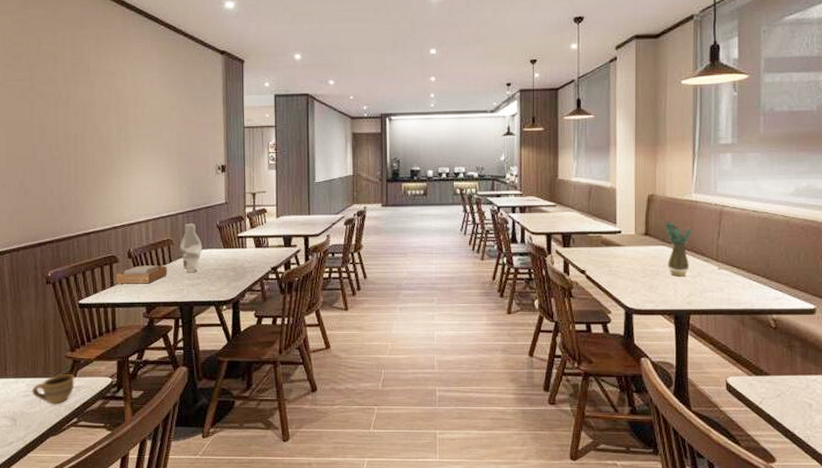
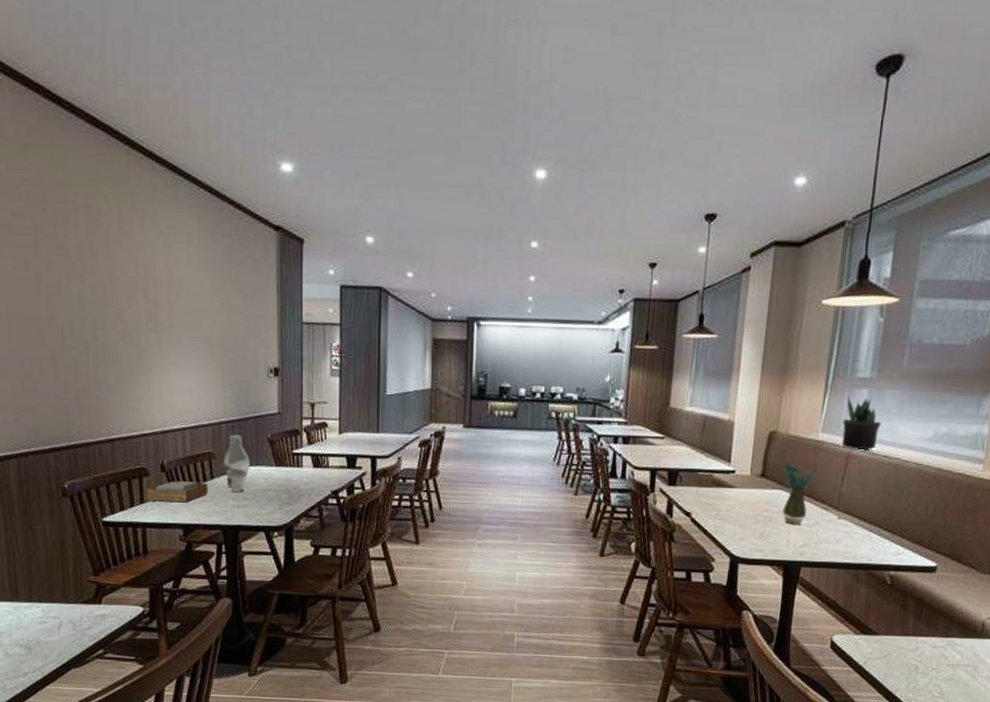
cup: present [31,373,75,404] -> none [48,599,100,633]
planter: none [712,161,747,206] -> present [841,396,881,450]

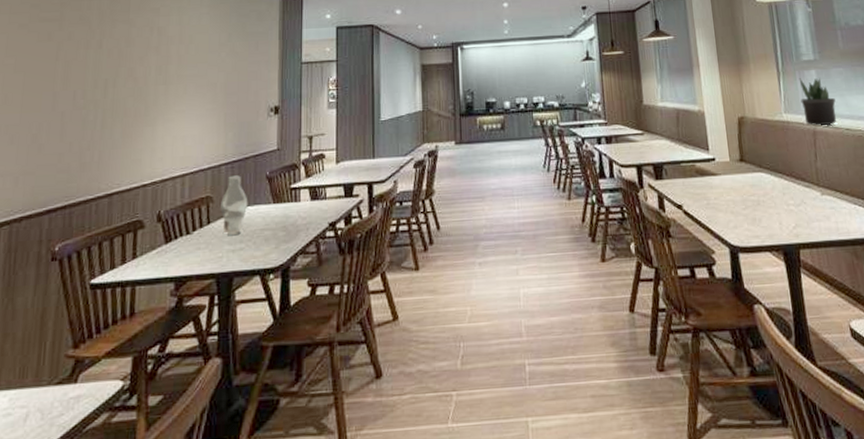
napkin holder: present [146,481,208,503] -> none [139,228,204,256]
vase: present [782,460,815,525] -> none [757,143,791,207]

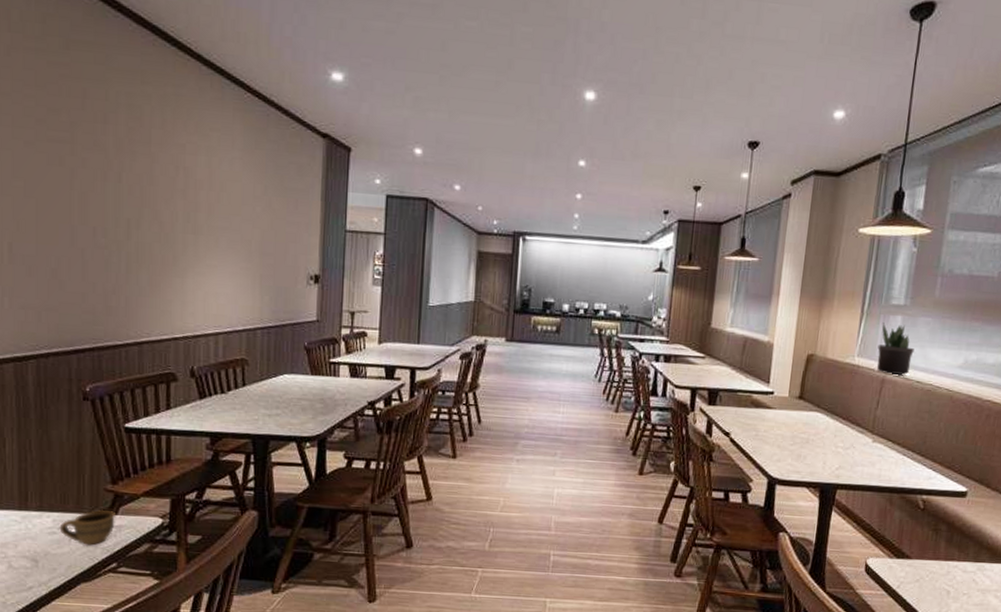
cup: none [15,379,75,424] -> present [59,509,115,546]
vase: present [220,175,248,236] -> none [256,341,285,401]

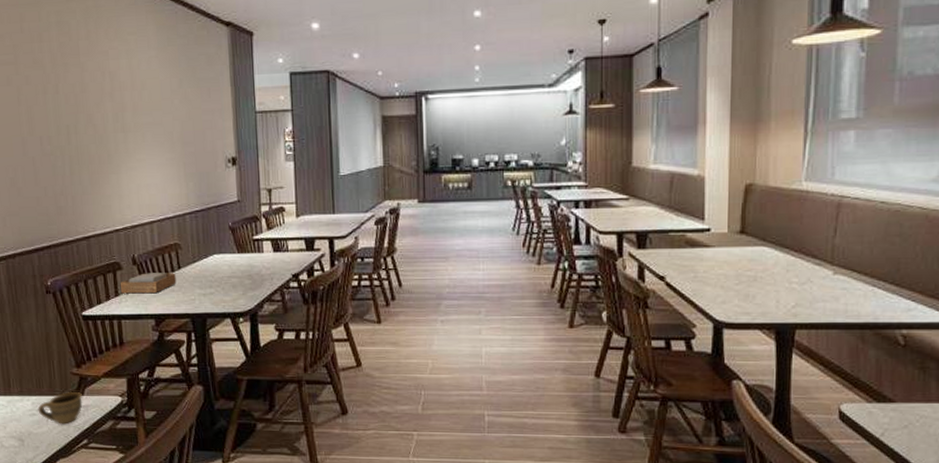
napkin holder: none [173,387,239,410] -> present [120,273,176,294]
planter: present [876,322,914,375] -> none [828,139,874,197]

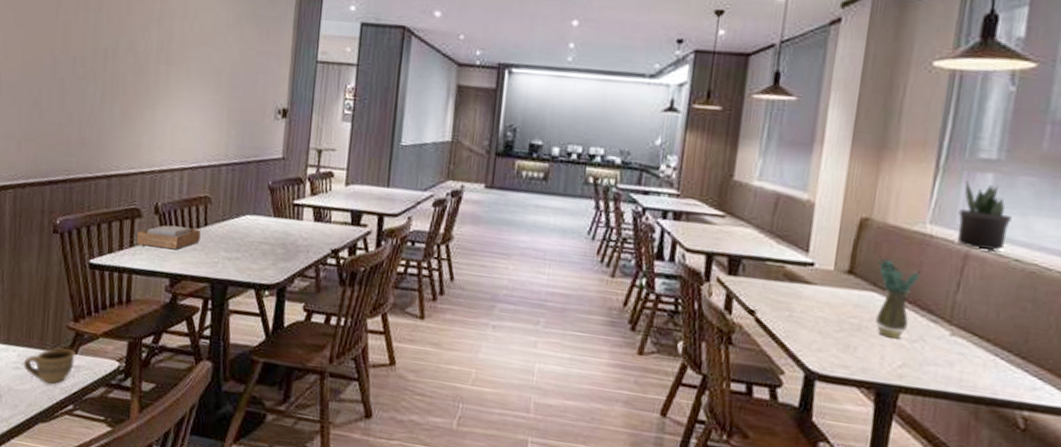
vase: none [764,214,802,284] -> present [875,255,920,339]
planter: none [828,139,874,197] -> present [956,181,1012,251]

